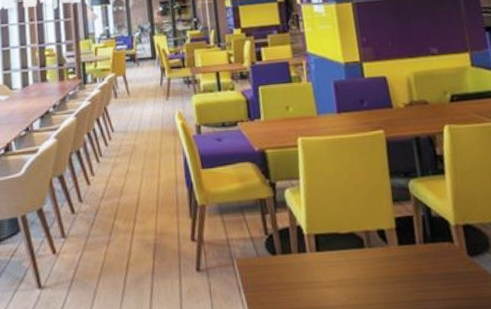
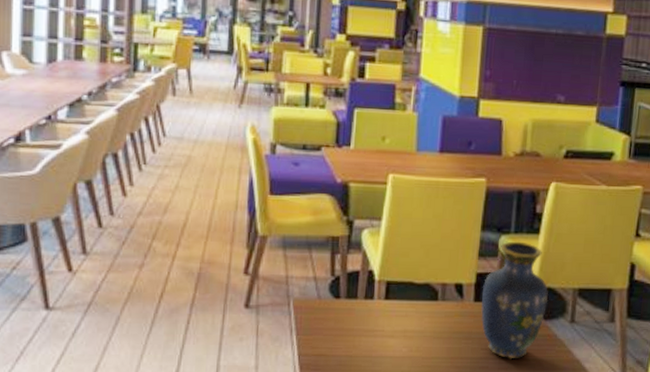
vase: none [403,183,470,300] -> present [481,241,549,359]

